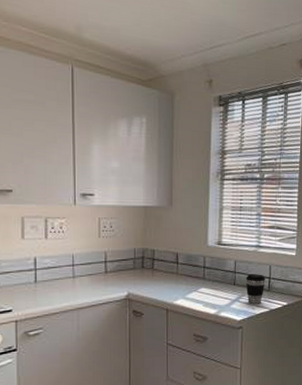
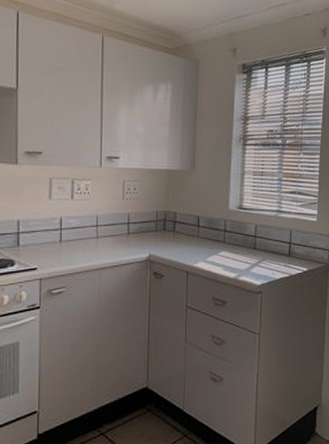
coffee cup: present [245,274,265,304] -> none [265,239,286,268]

